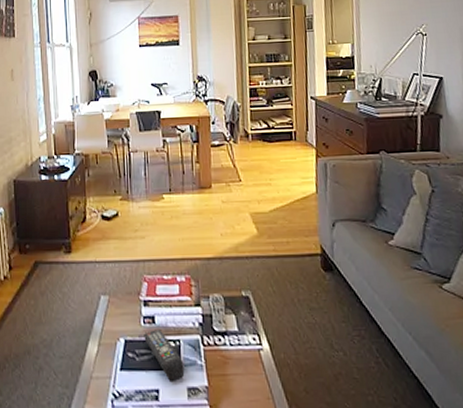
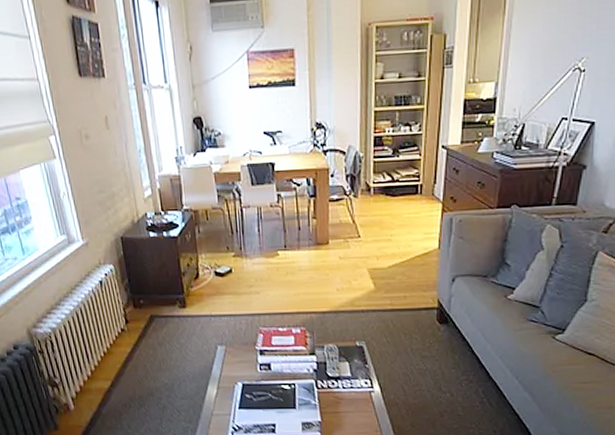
remote control: present [144,330,185,381] -> none [260,375,299,417]

